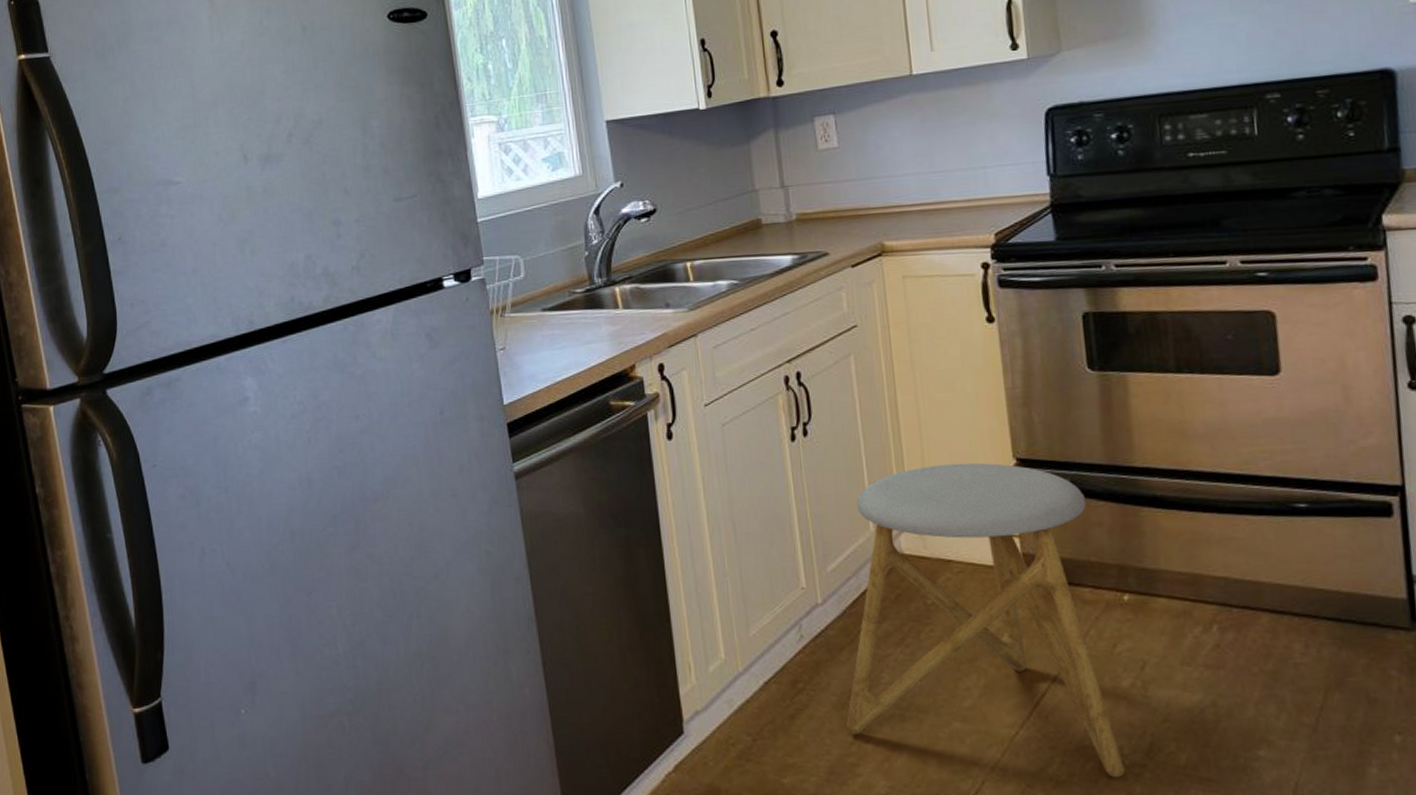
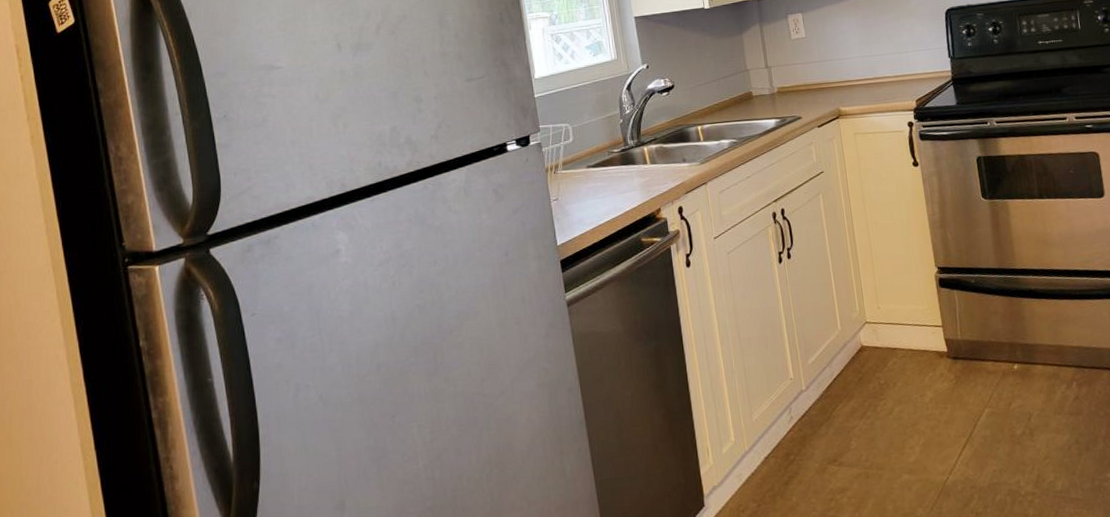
stool: present [846,462,1125,778] -> none [826,272,1022,506]

